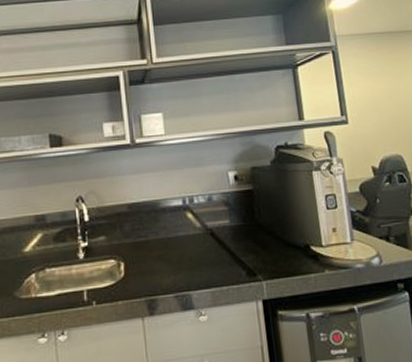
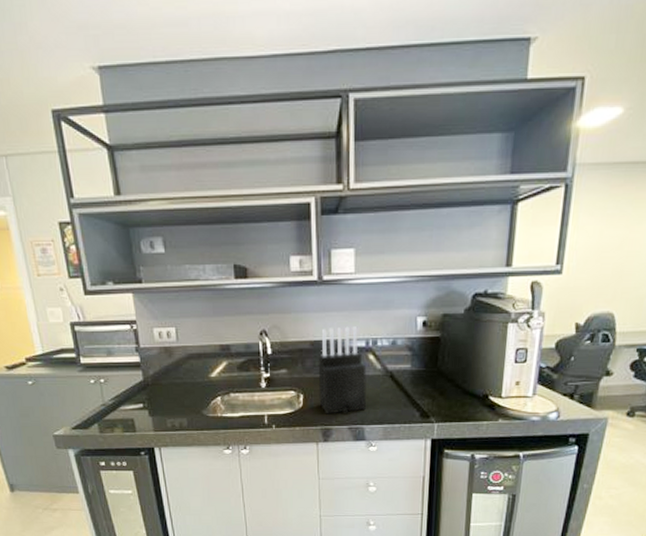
knife block: none [136,185,190,283] -> present [318,326,367,415]

